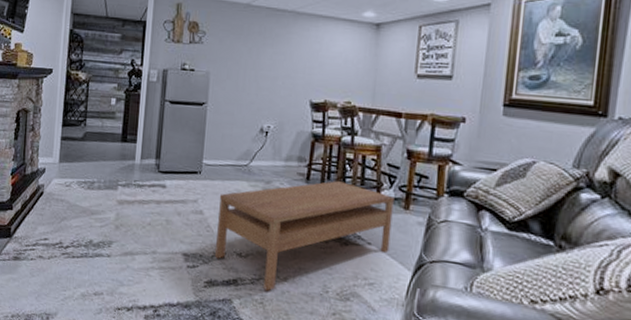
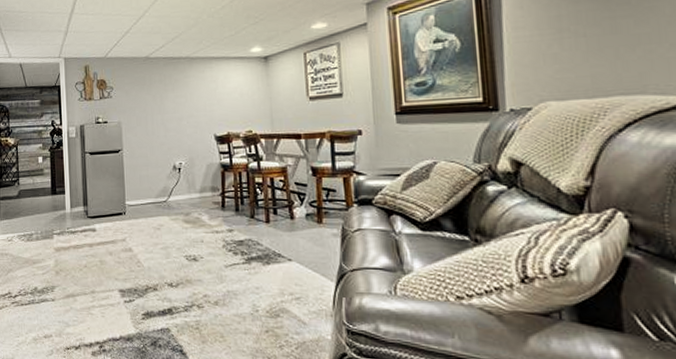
coffee table: present [215,181,394,291] -> none [144,205,310,316]

